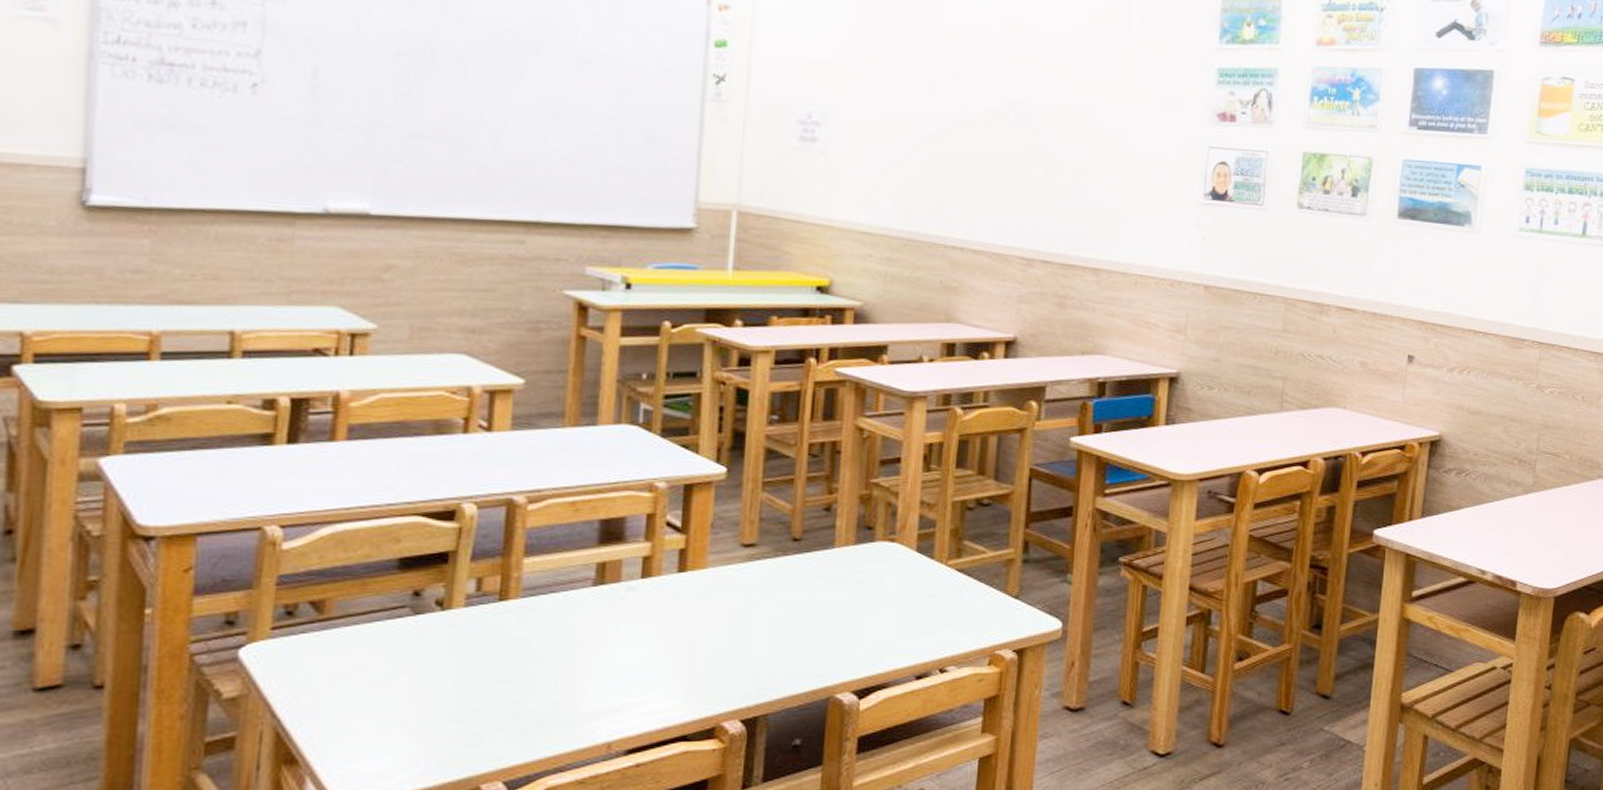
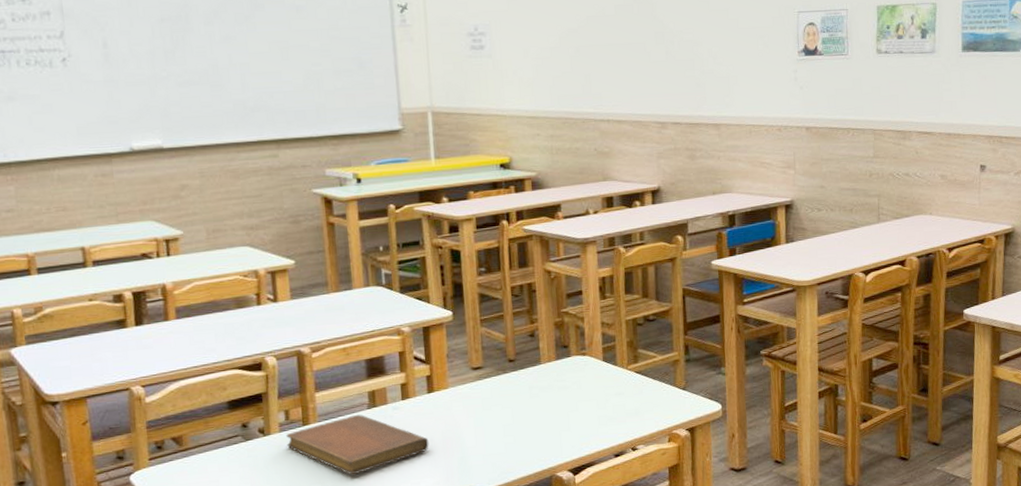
notebook: none [472,593,670,674] -> present [286,415,429,475]

